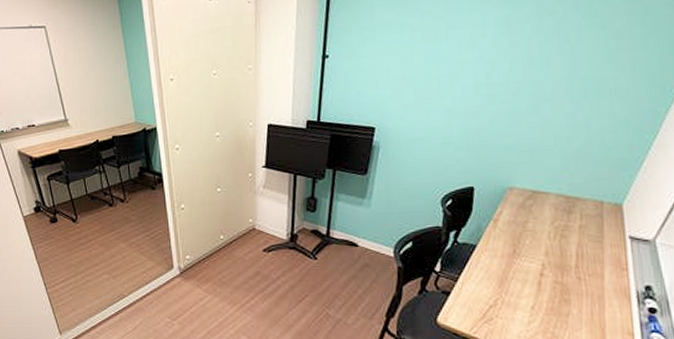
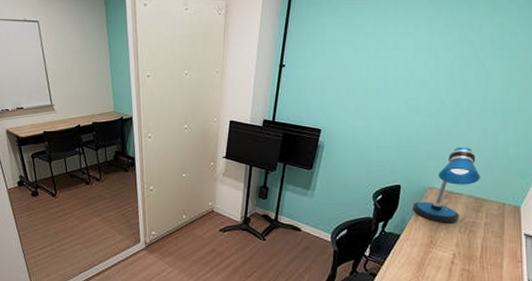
desk lamp: none [489,137,571,229] -> present [413,147,480,224]

